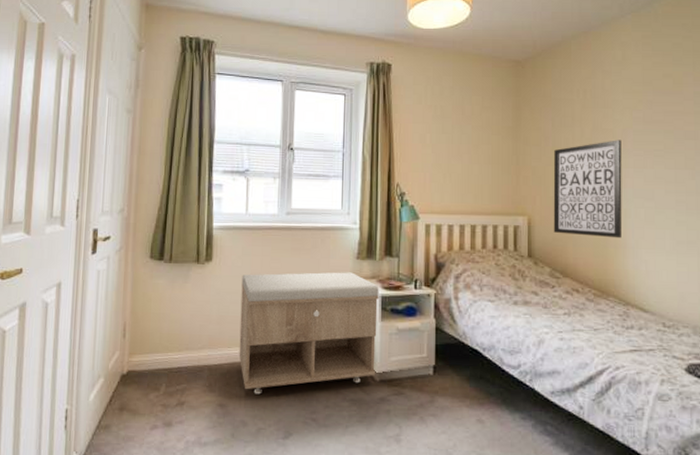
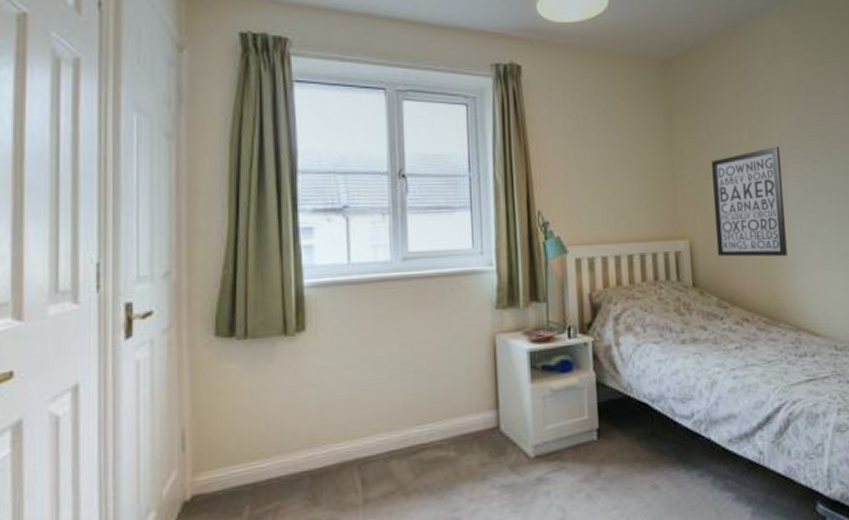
storage bench: present [239,272,379,395] -> none [348,326,530,499]

